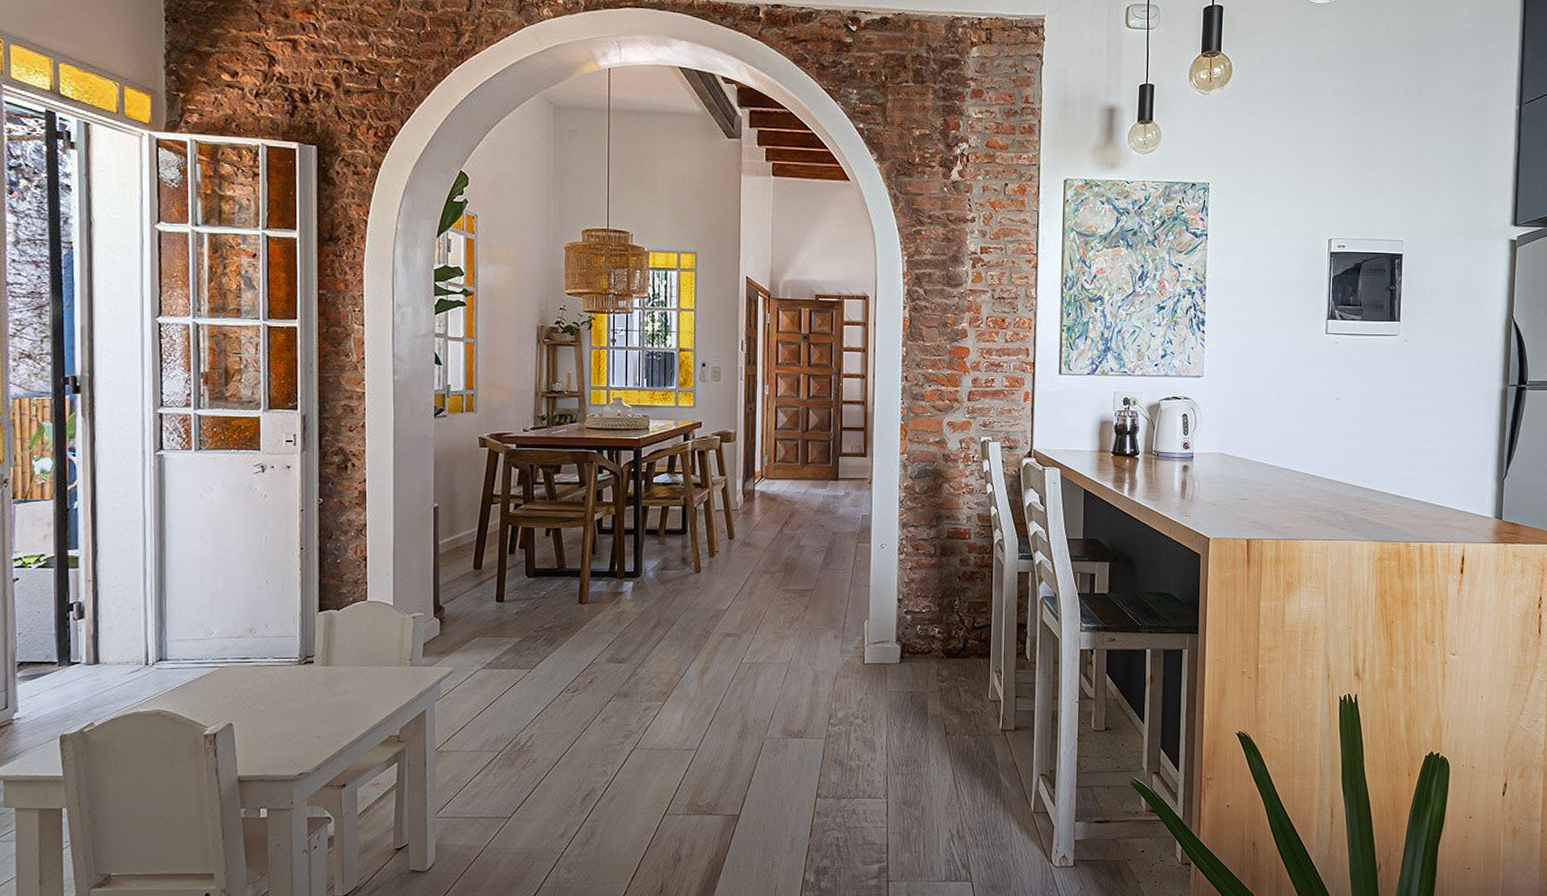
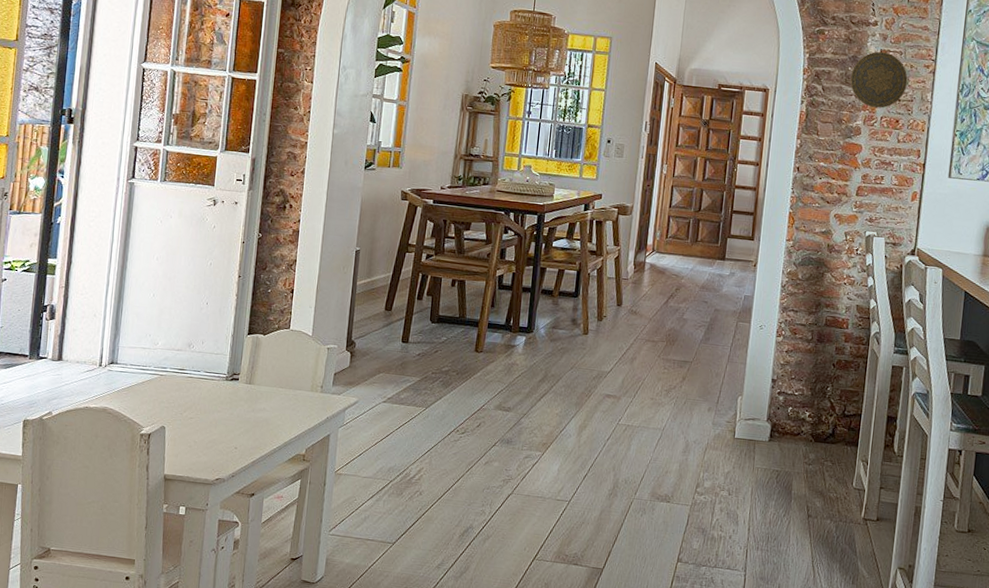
decorative plate: none [952,248,1010,308] -> present [850,51,908,108]

